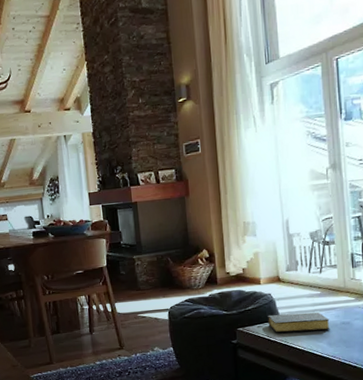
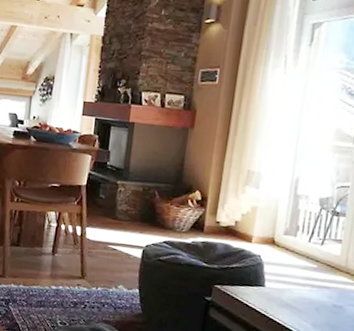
bible: present [257,312,330,333] -> none [238,278,321,310]

